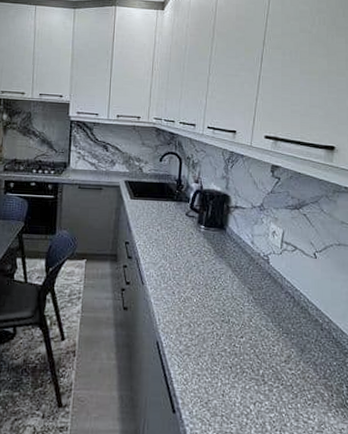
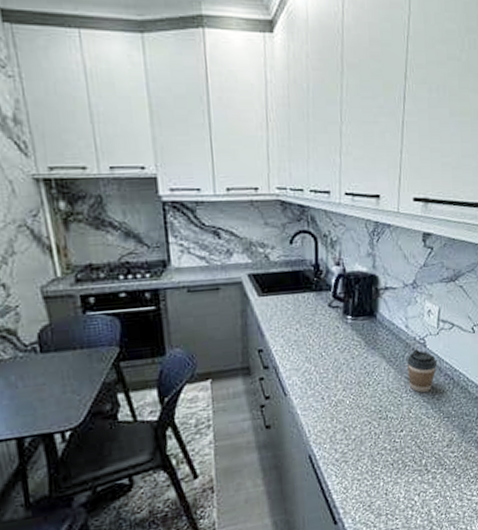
coffee cup: none [251,264,279,305] -> present [407,349,438,393]

